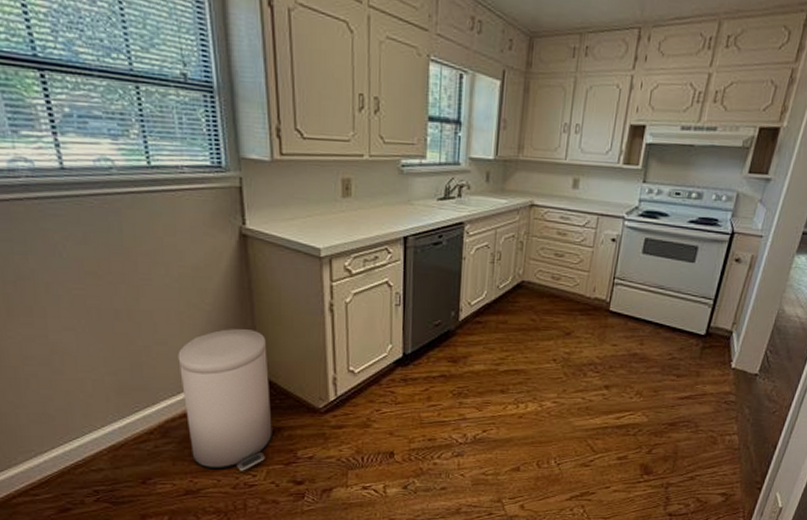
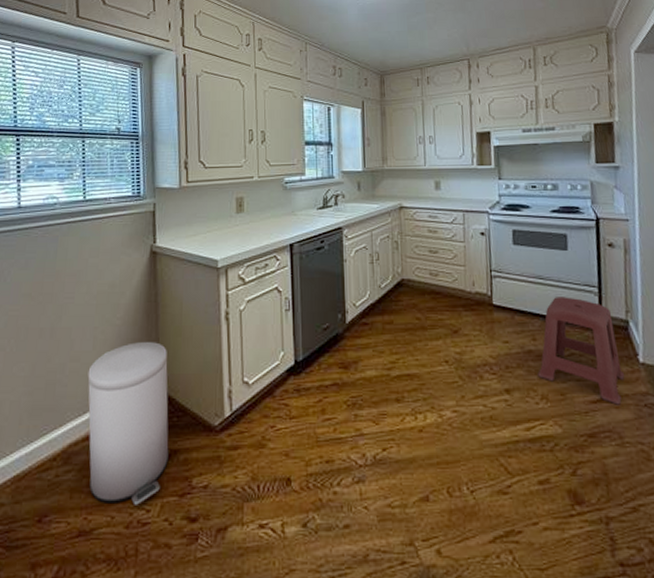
step stool: none [637,306,719,401] -> present [537,297,625,405]

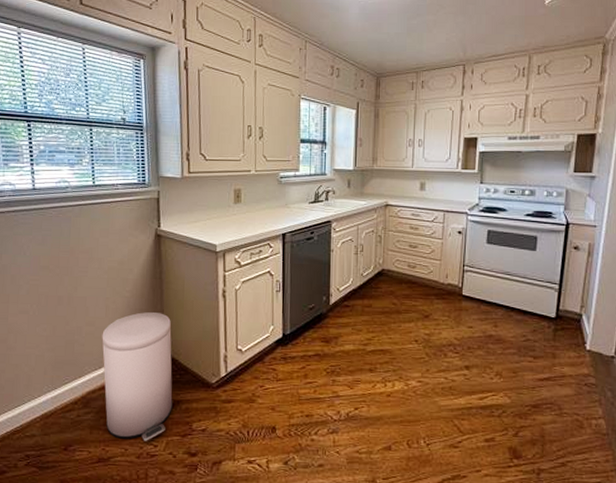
step stool: present [537,297,625,405] -> none [495,291,572,383]

